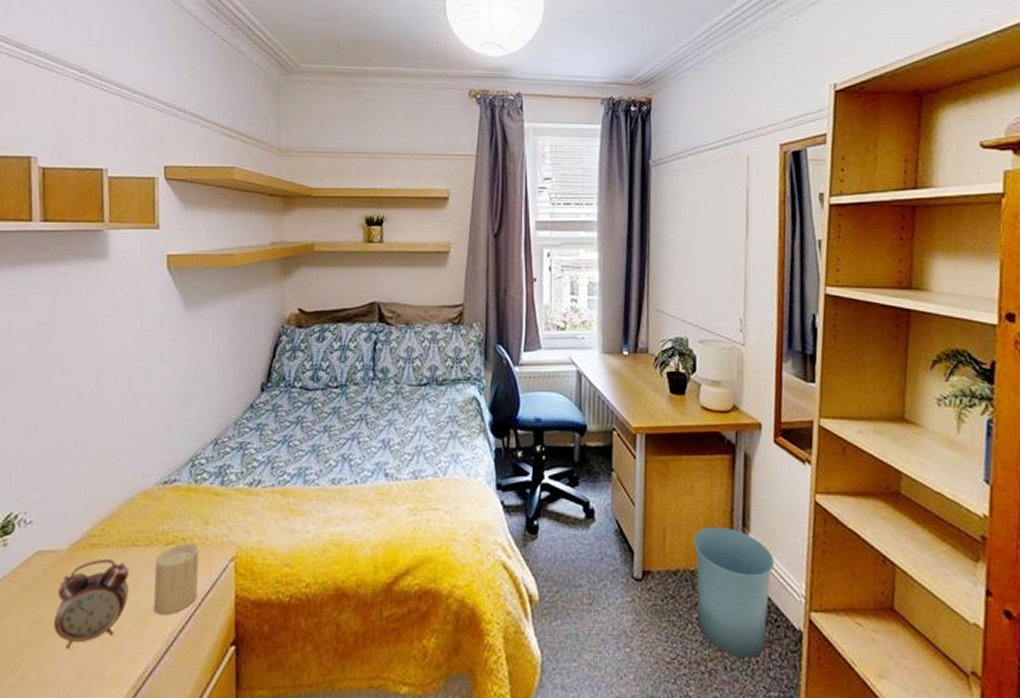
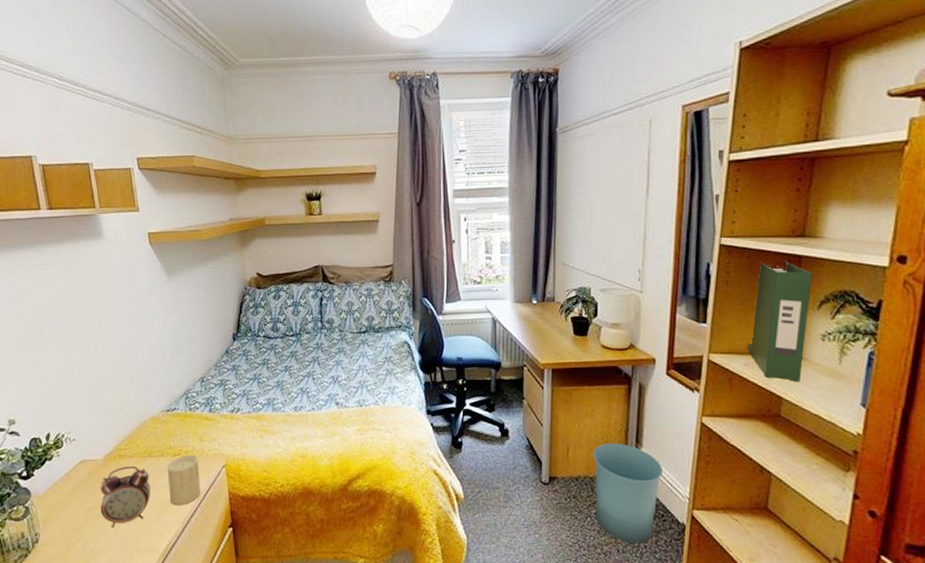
binder: none [859,314,923,454] -> present [747,260,813,382]

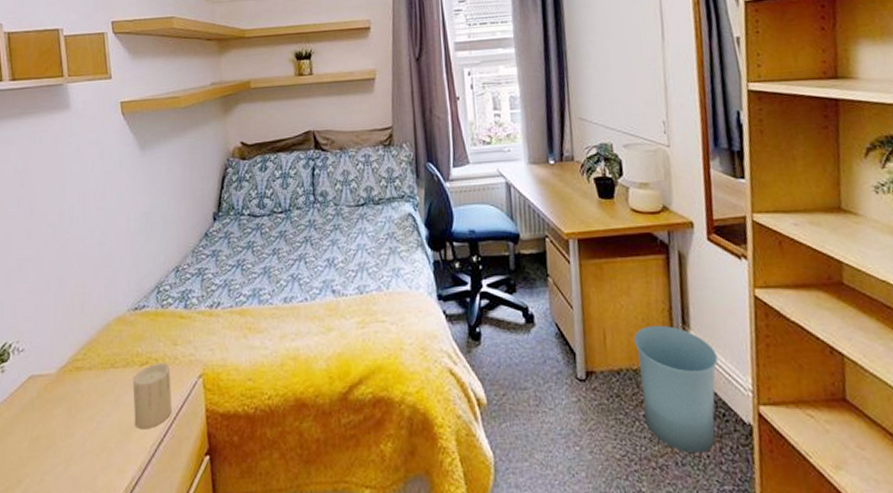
alarm clock: present [100,465,151,528] -> none [50,379,112,464]
binder: present [747,260,813,382] -> none [792,105,860,243]

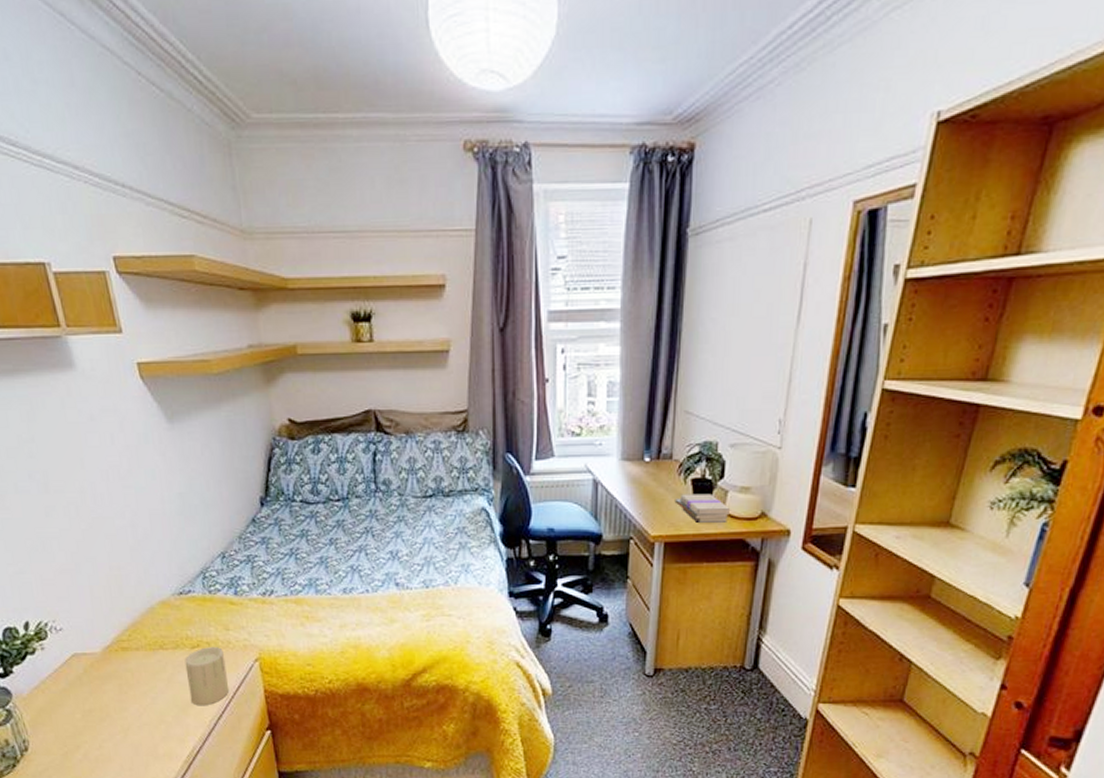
books: none [581,190,634,220] -> present [674,493,731,524]
waste bin: present [633,325,718,454] -> none [706,629,788,742]

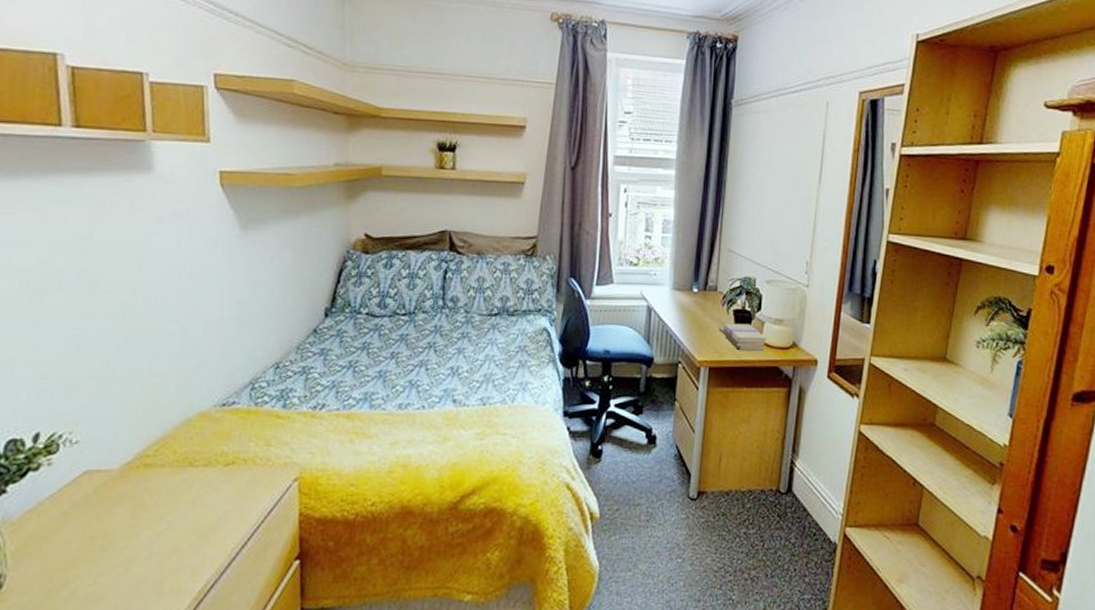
candle: present [184,646,230,706] -> none [213,463,261,532]

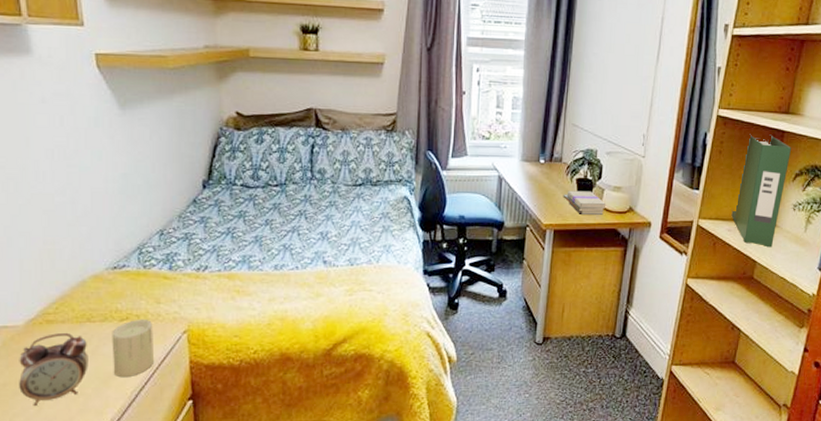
alarm clock: none [107,478,187,565] -> present [19,332,88,407]
candle: none [213,463,261,532] -> present [112,318,155,378]
binder: none [907,262,972,390] -> present [731,134,792,248]

